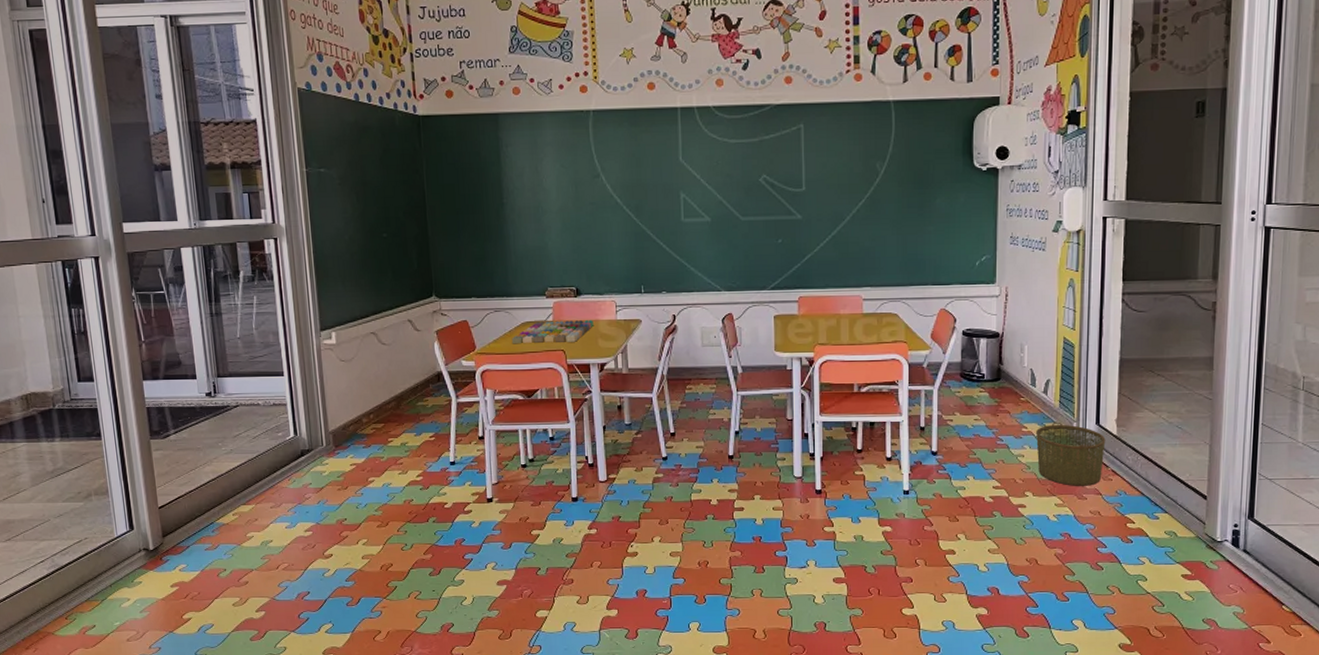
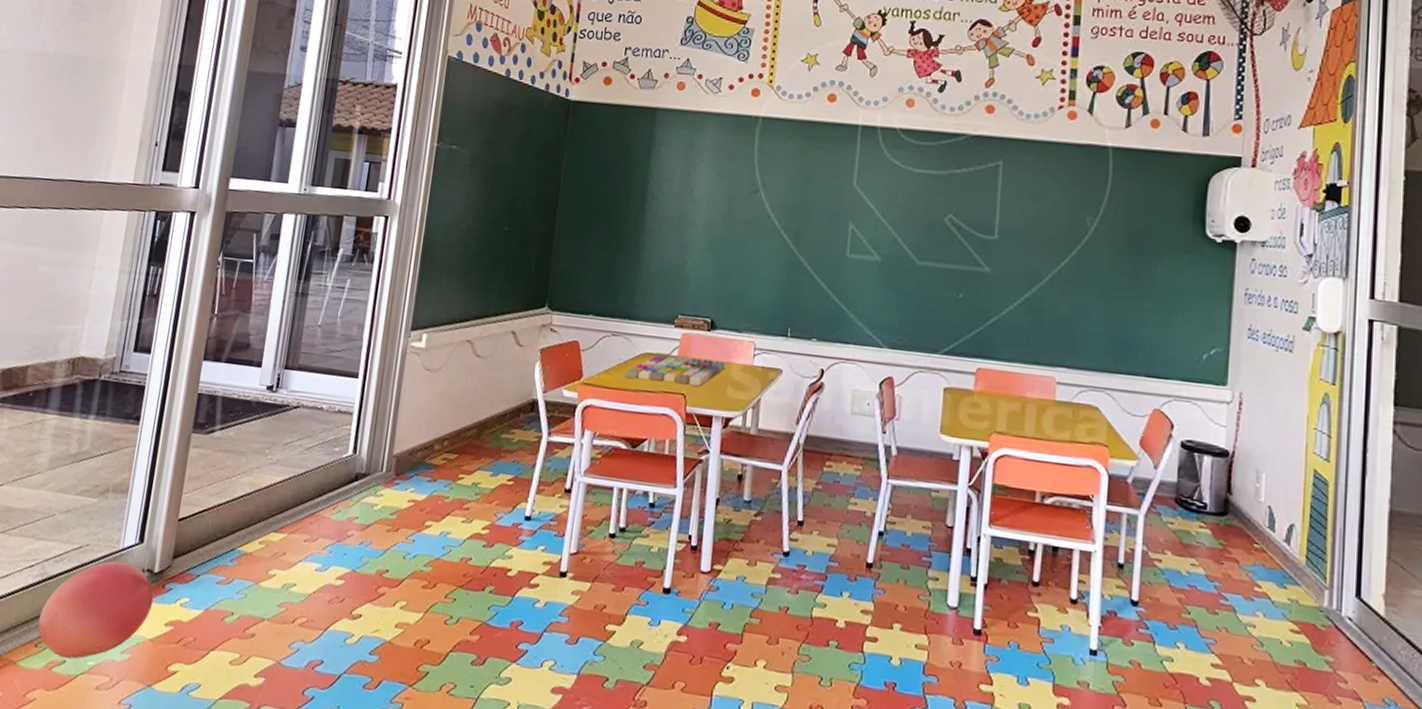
ball: none [61,545,156,623] -> present [37,560,154,659]
basket: present [1035,421,1106,486] -> none [1272,584,1369,686]

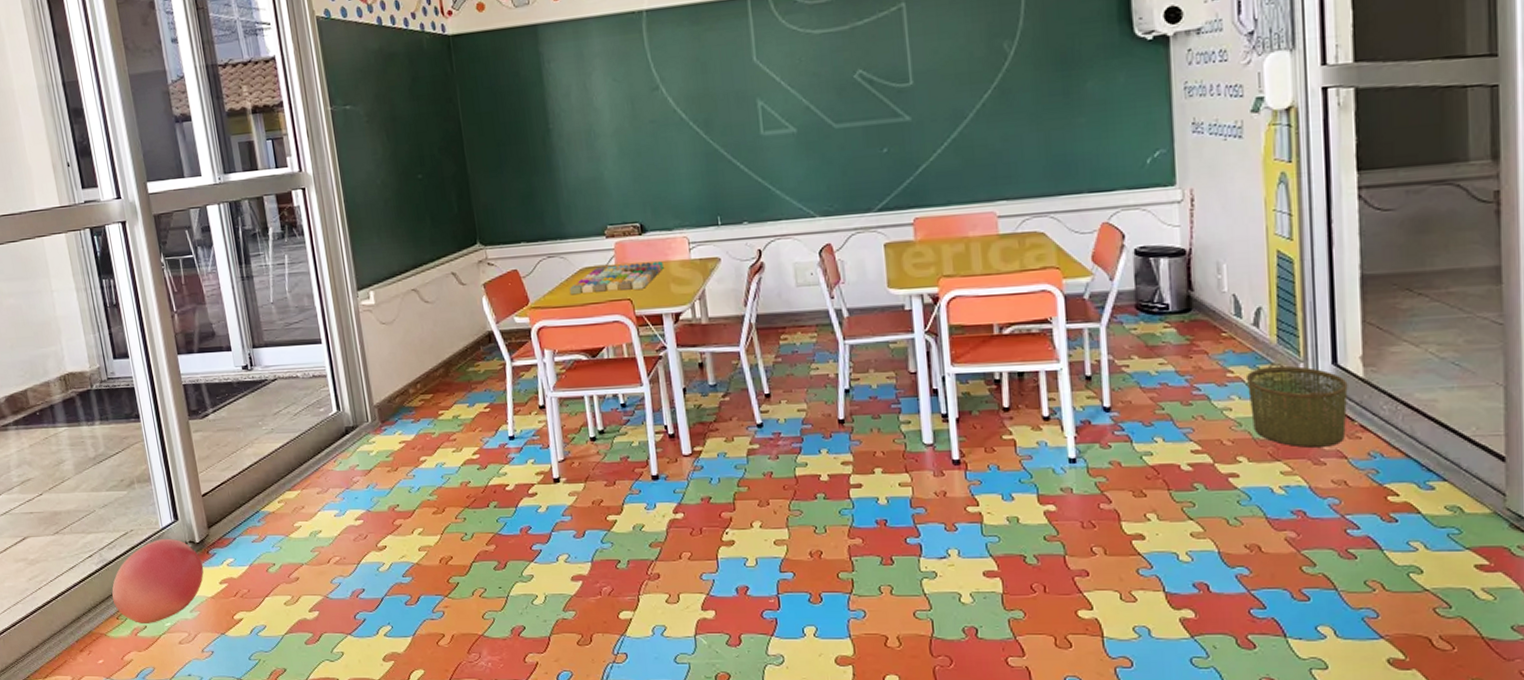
basket: none [1272,584,1369,686] -> present [1245,362,1348,448]

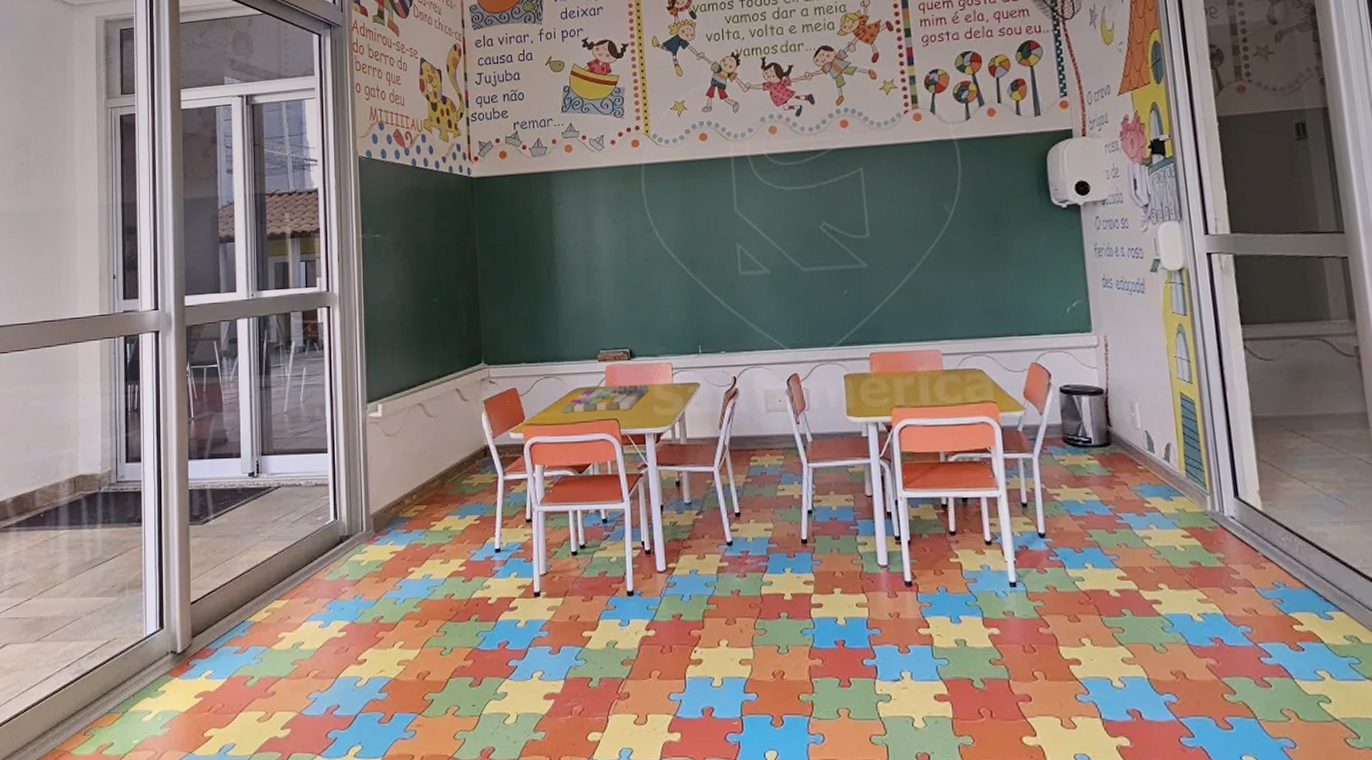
ball: present [111,538,204,623] -> none [83,647,181,740]
basket: present [1245,362,1348,448] -> none [1161,495,1252,576]

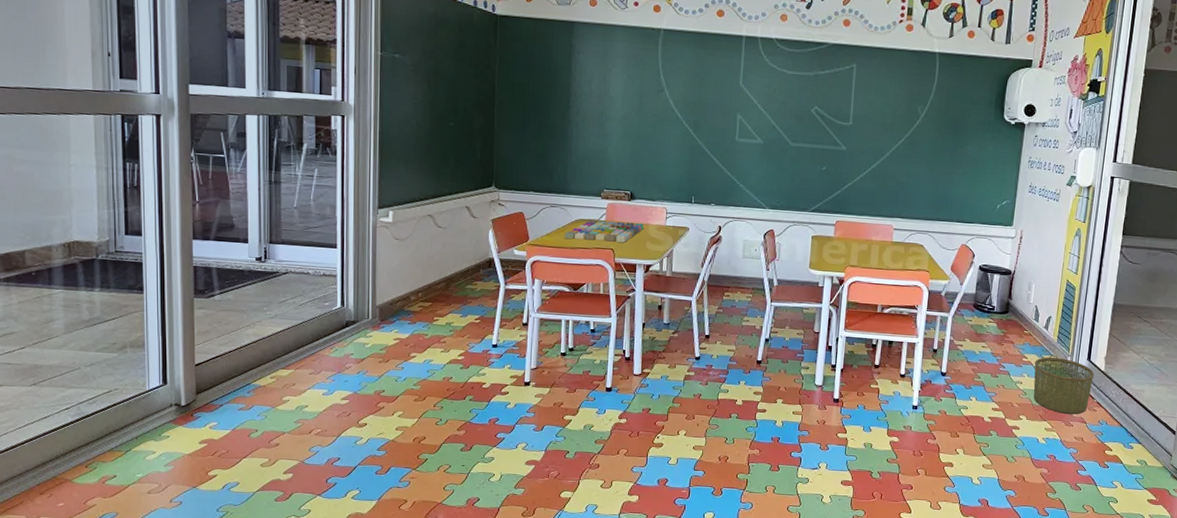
basket: none [1161,495,1252,576] -> present [1033,354,1095,415]

